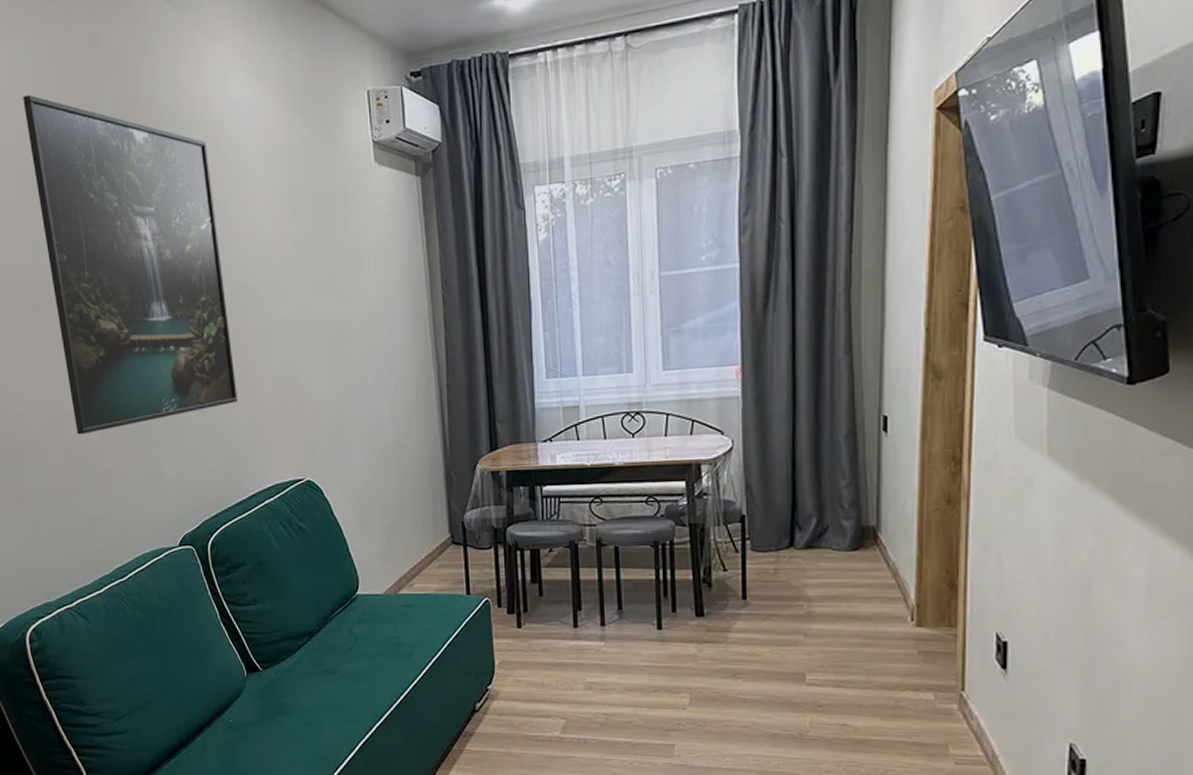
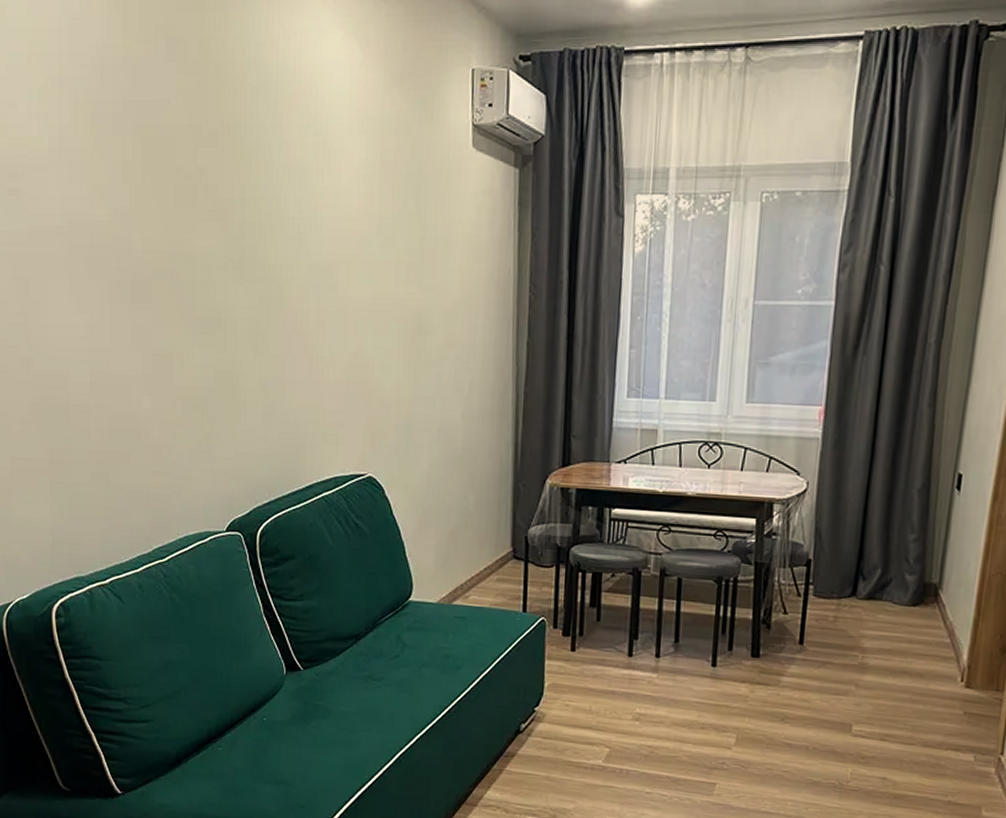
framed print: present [23,94,238,435] -> none [97,23,303,402]

